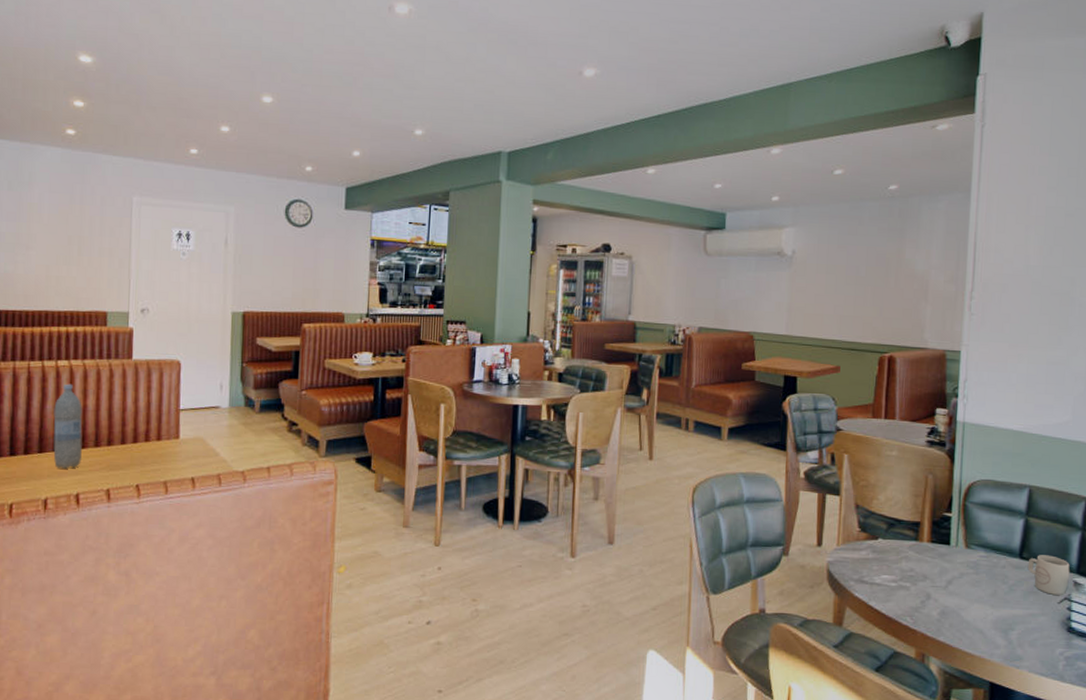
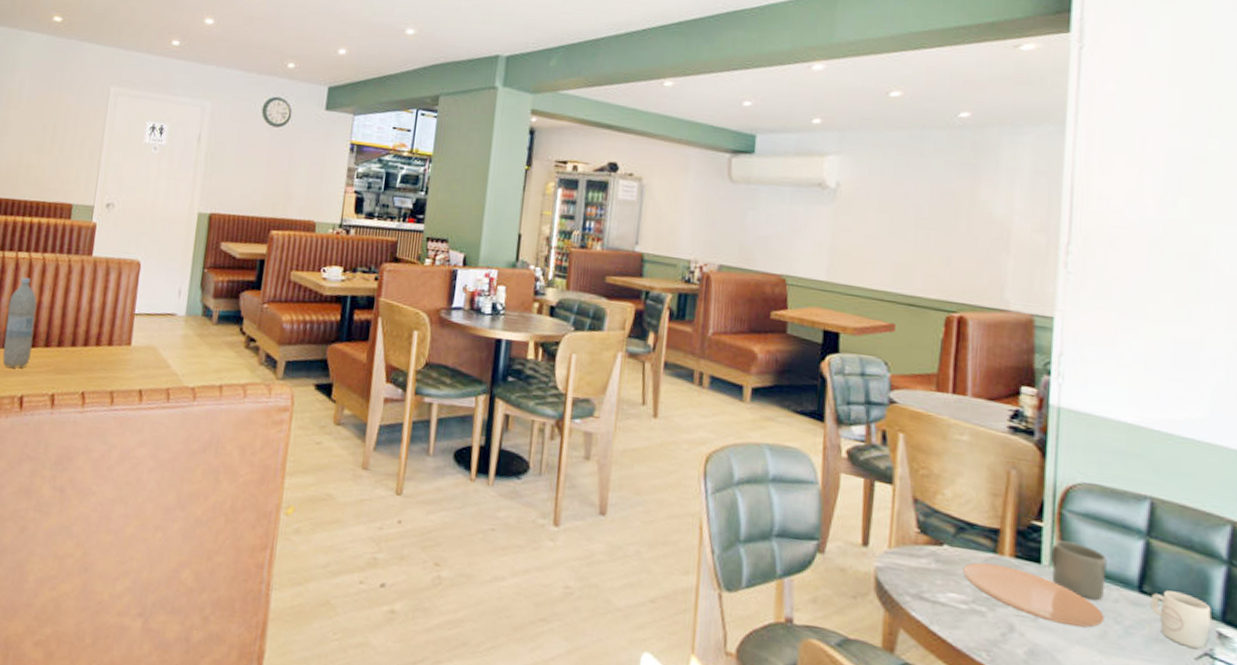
plate: none [893,549,995,590] -> present [962,562,1104,628]
mug: none [957,526,998,567] -> present [1050,540,1107,600]

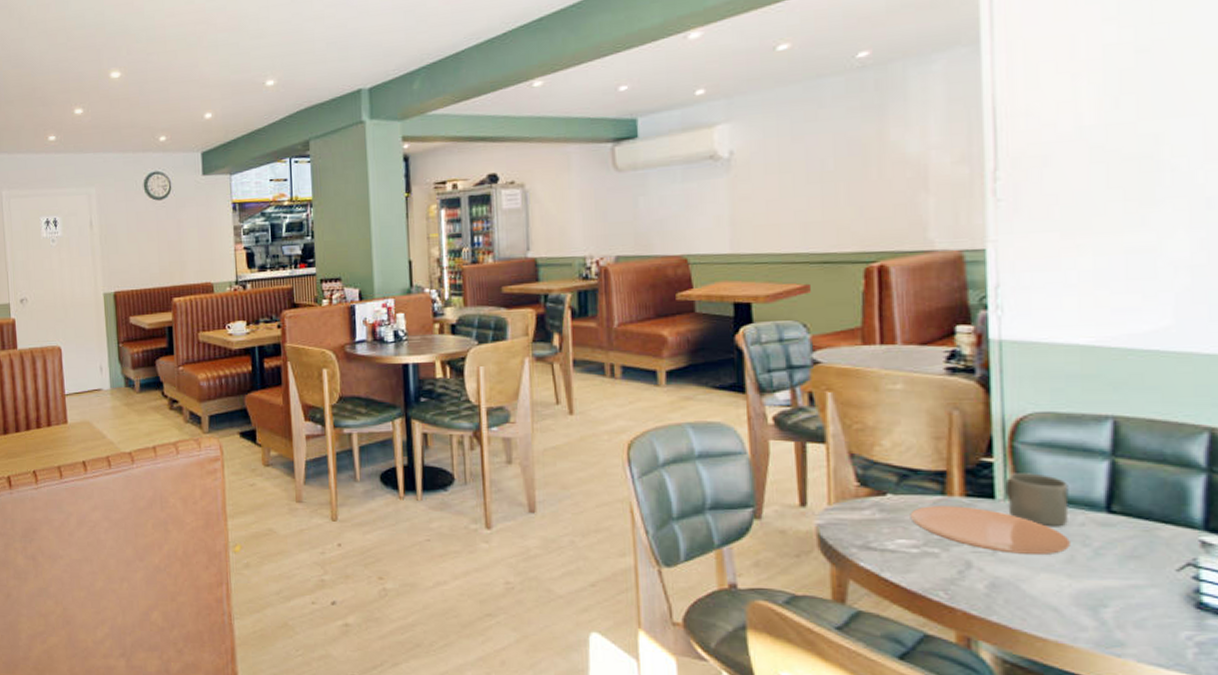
mug: present [1150,590,1211,650] -> none [1121,507,1192,561]

